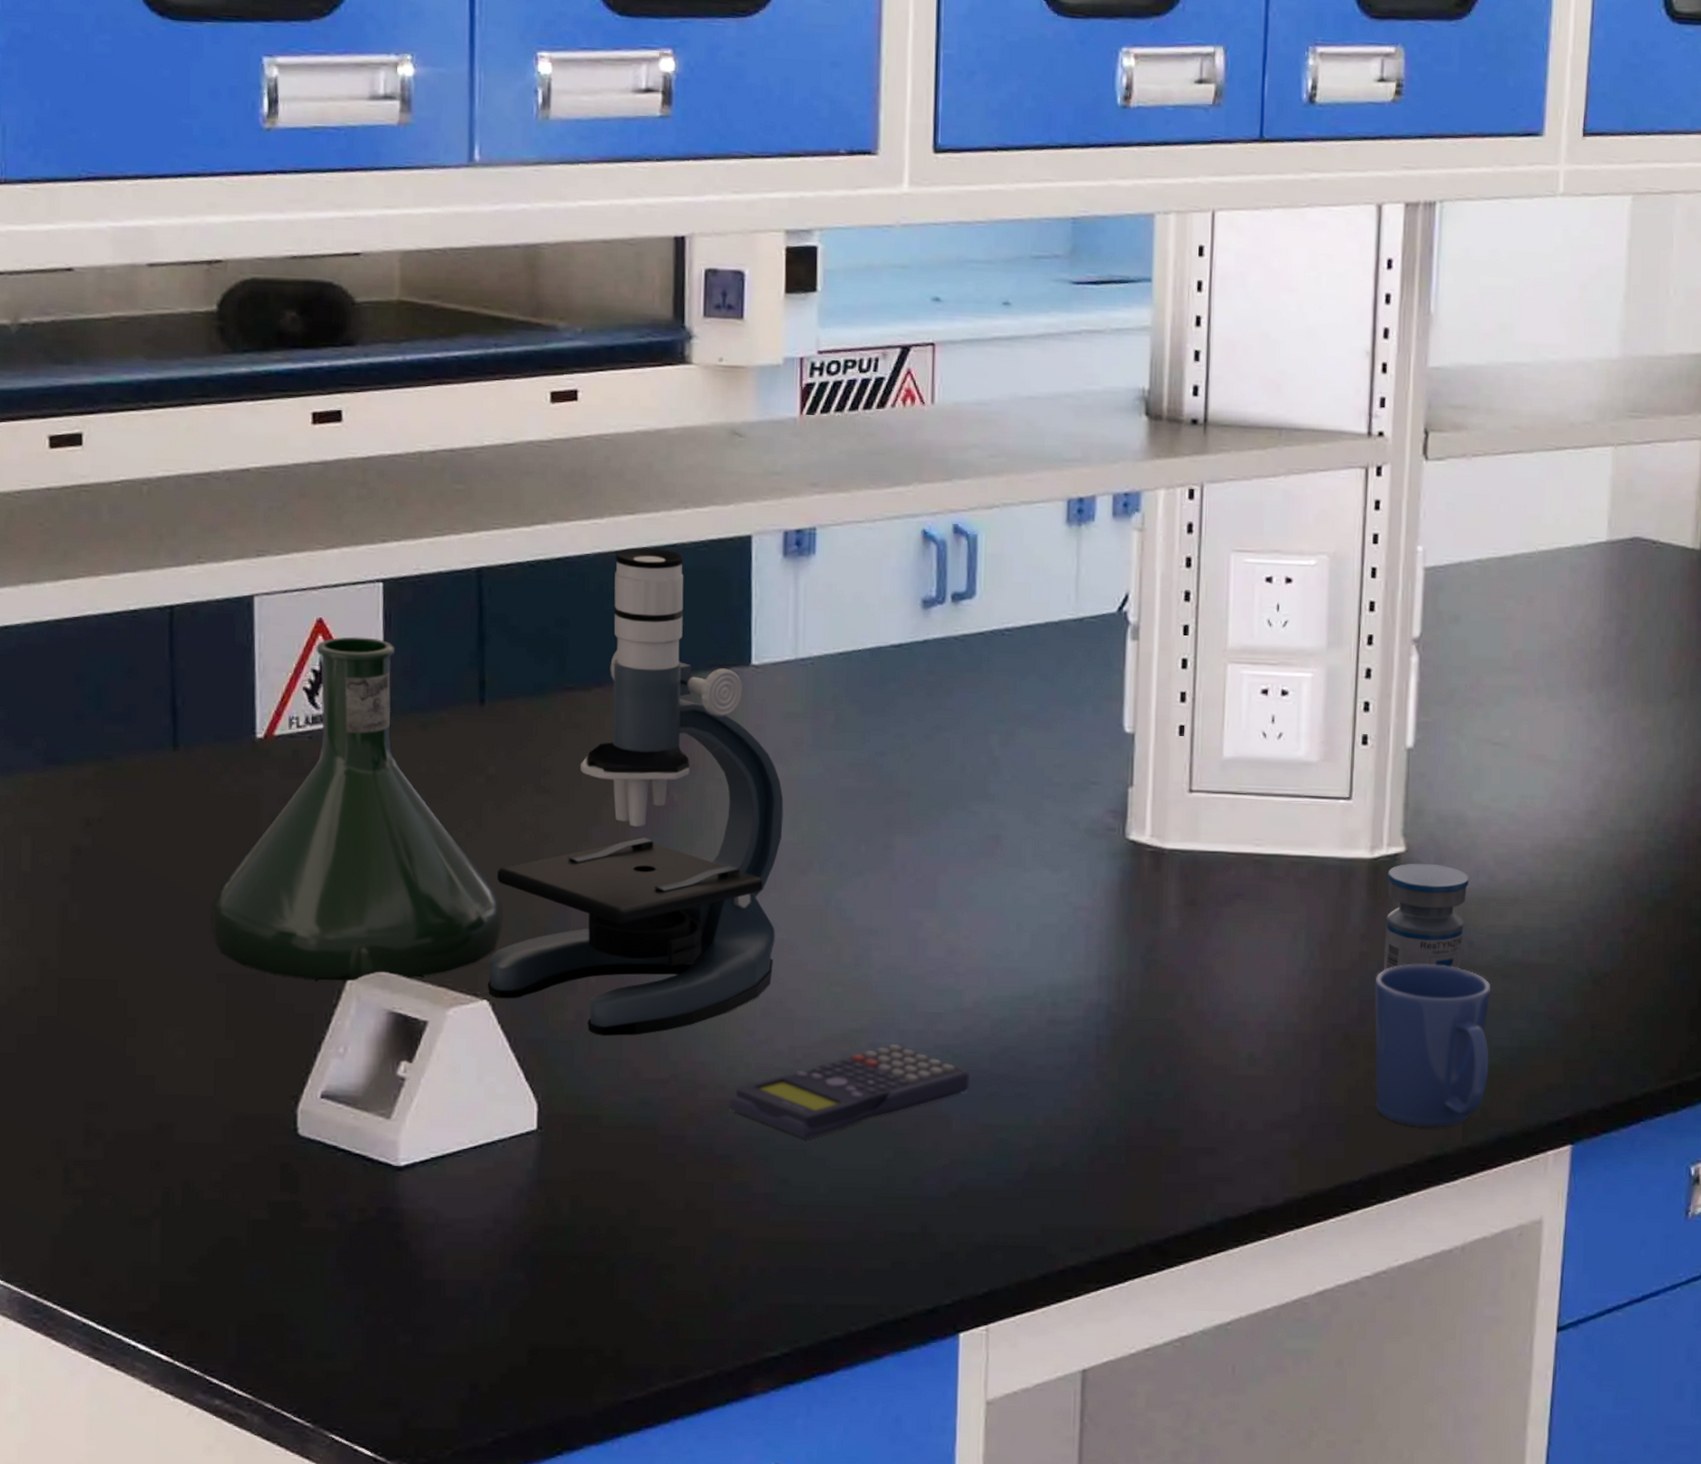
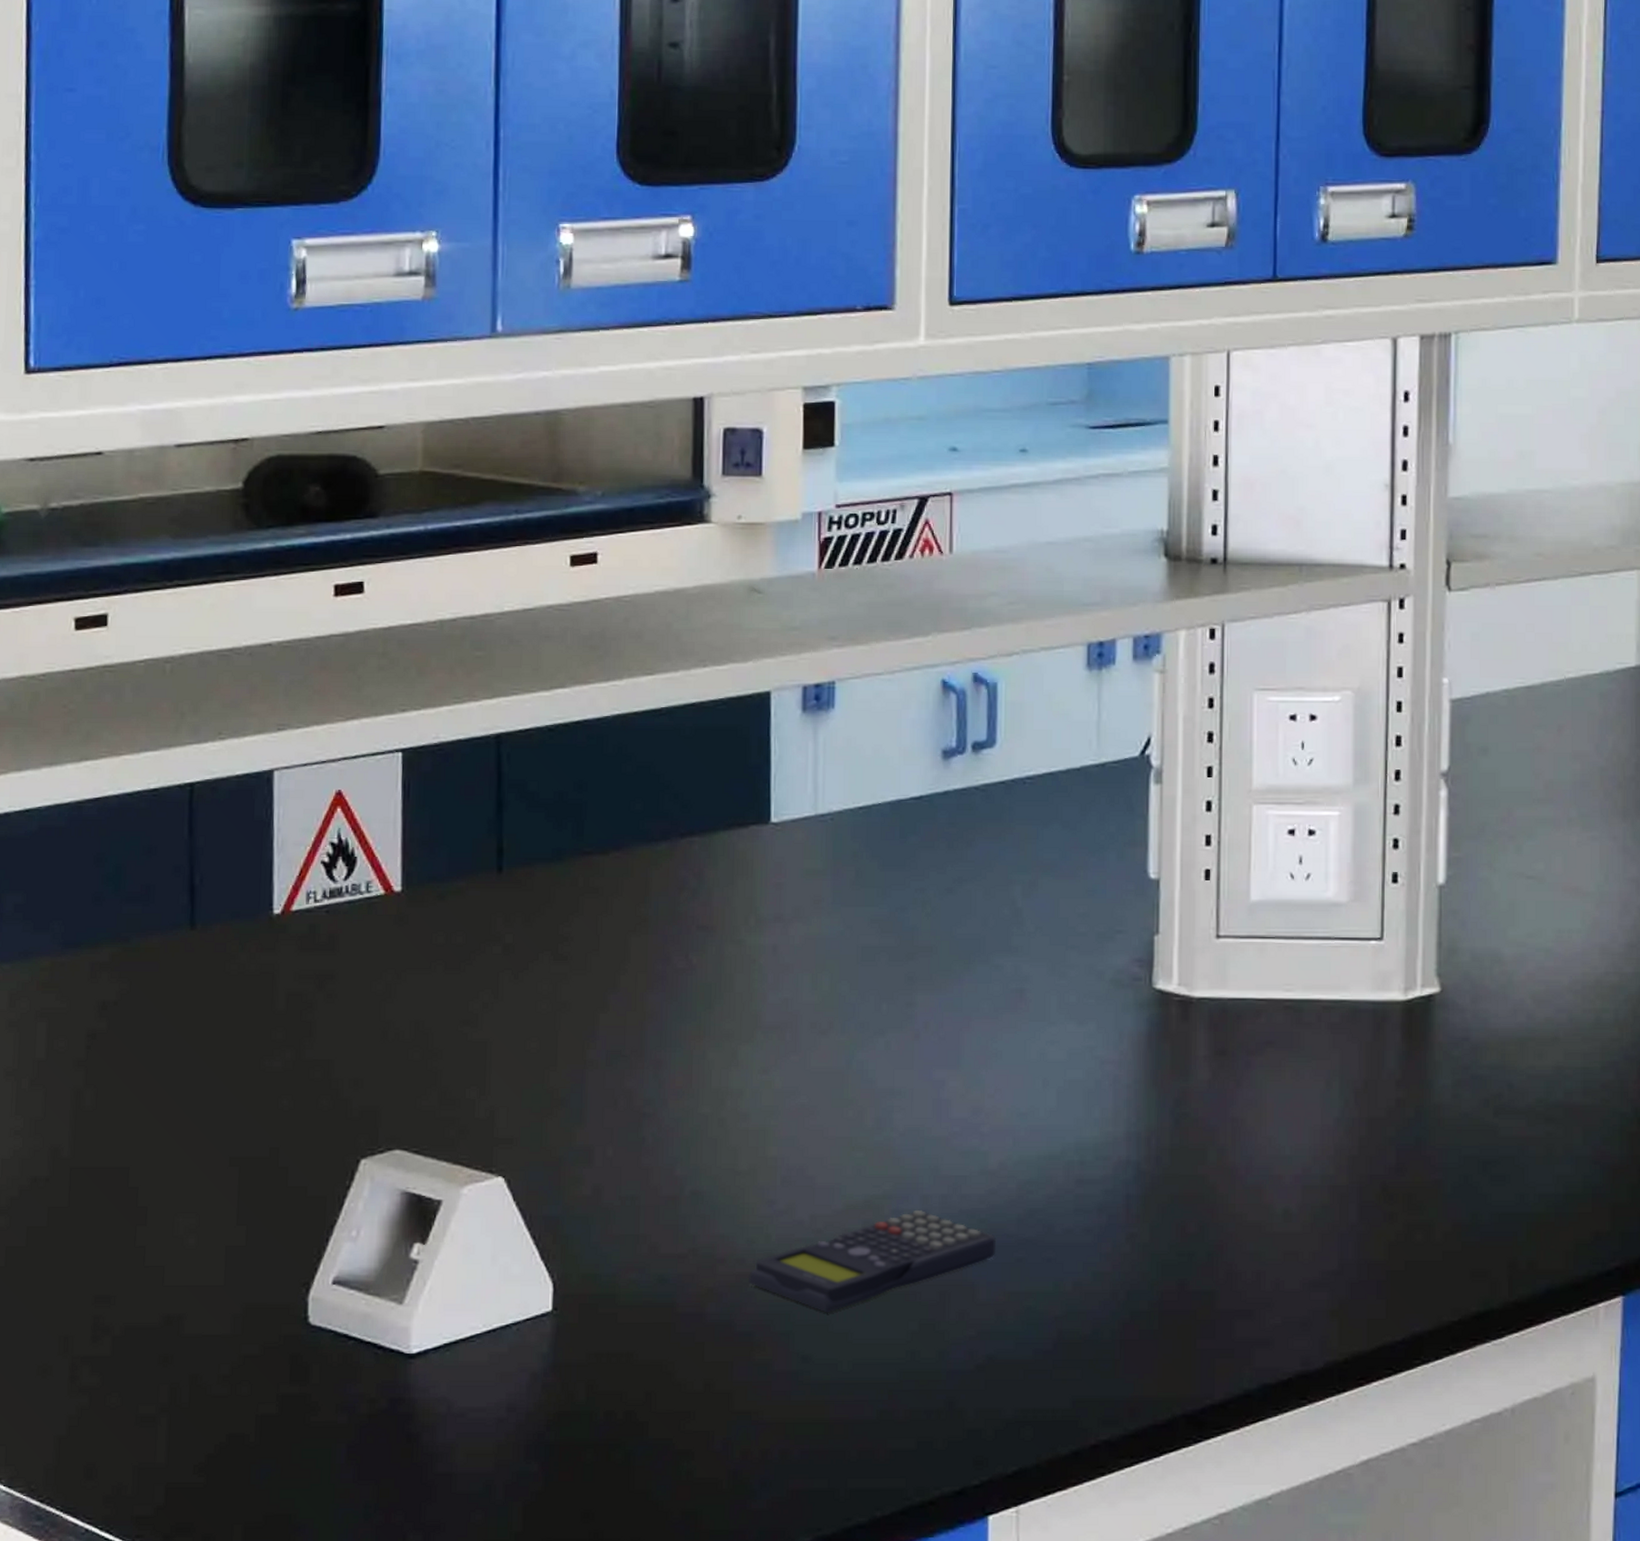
flask: present [210,636,504,981] -> none [223,808,520,1161]
microscope: present [487,548,784,1036] -> none [502,708,804,1210]
mug: present [1374,964,1491,1128] -> none [1412,1109,1534,1282]
medicine: present [1383,863,1469,971] -> none [1420,1004,1507,1117]

